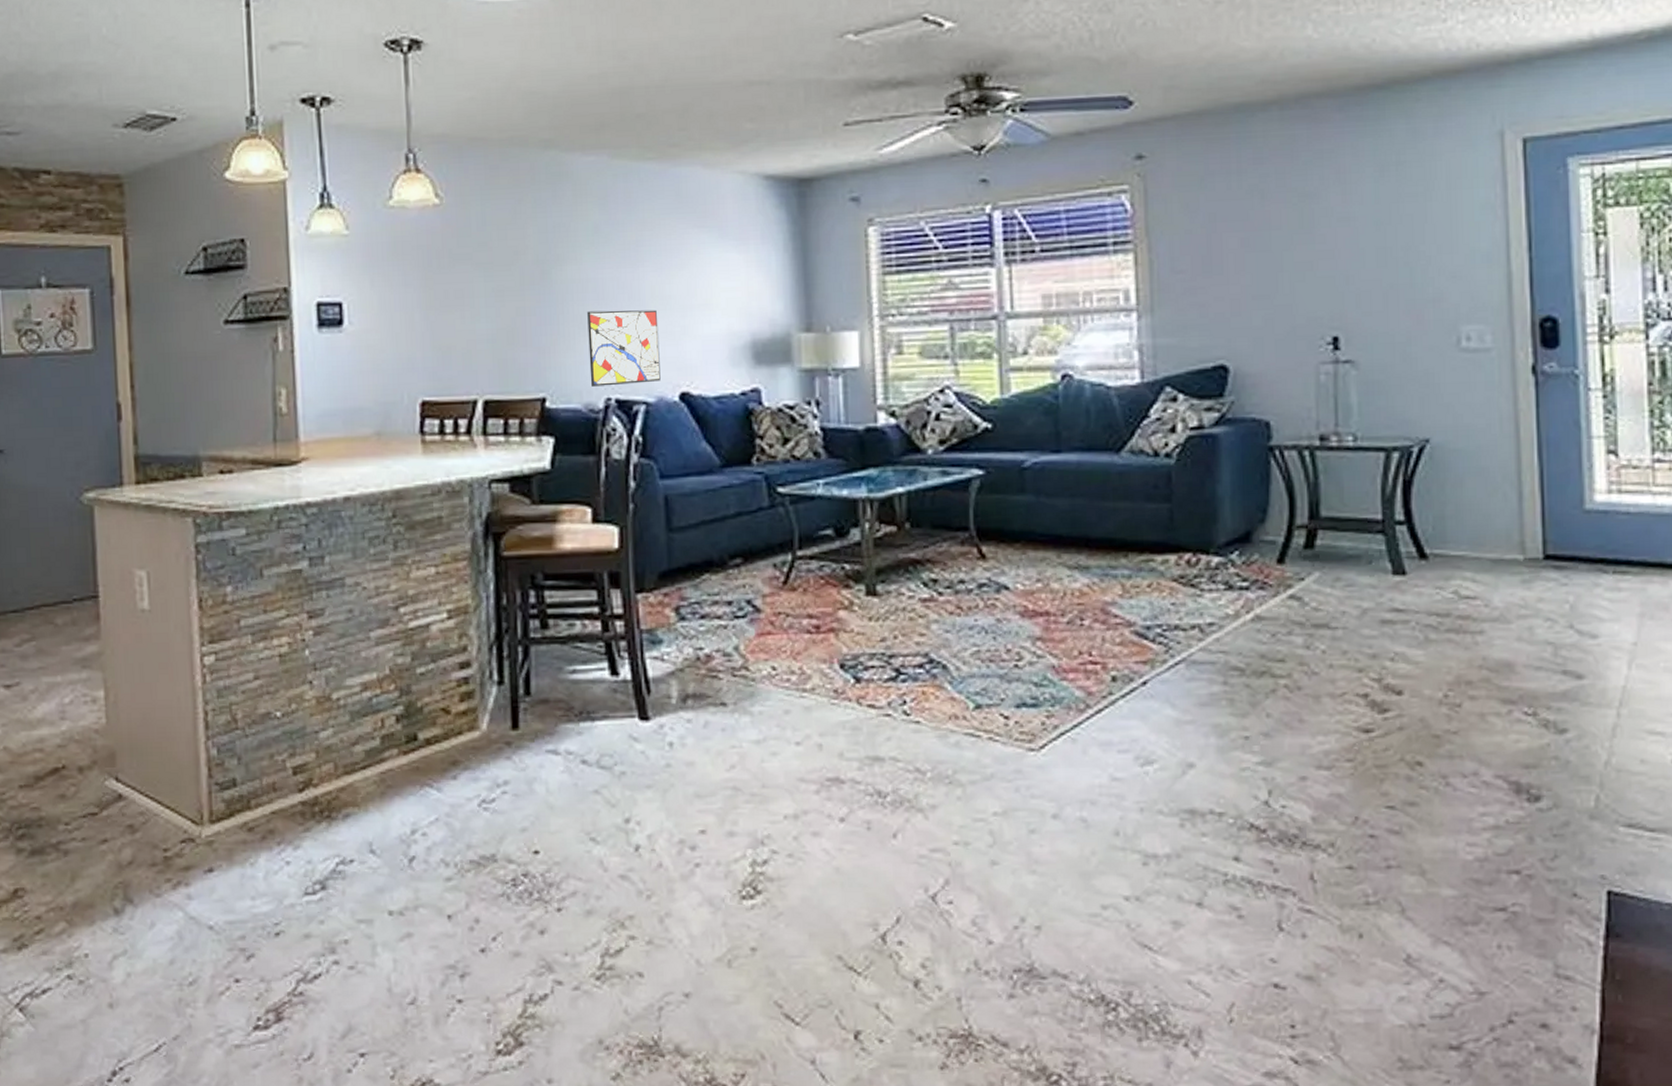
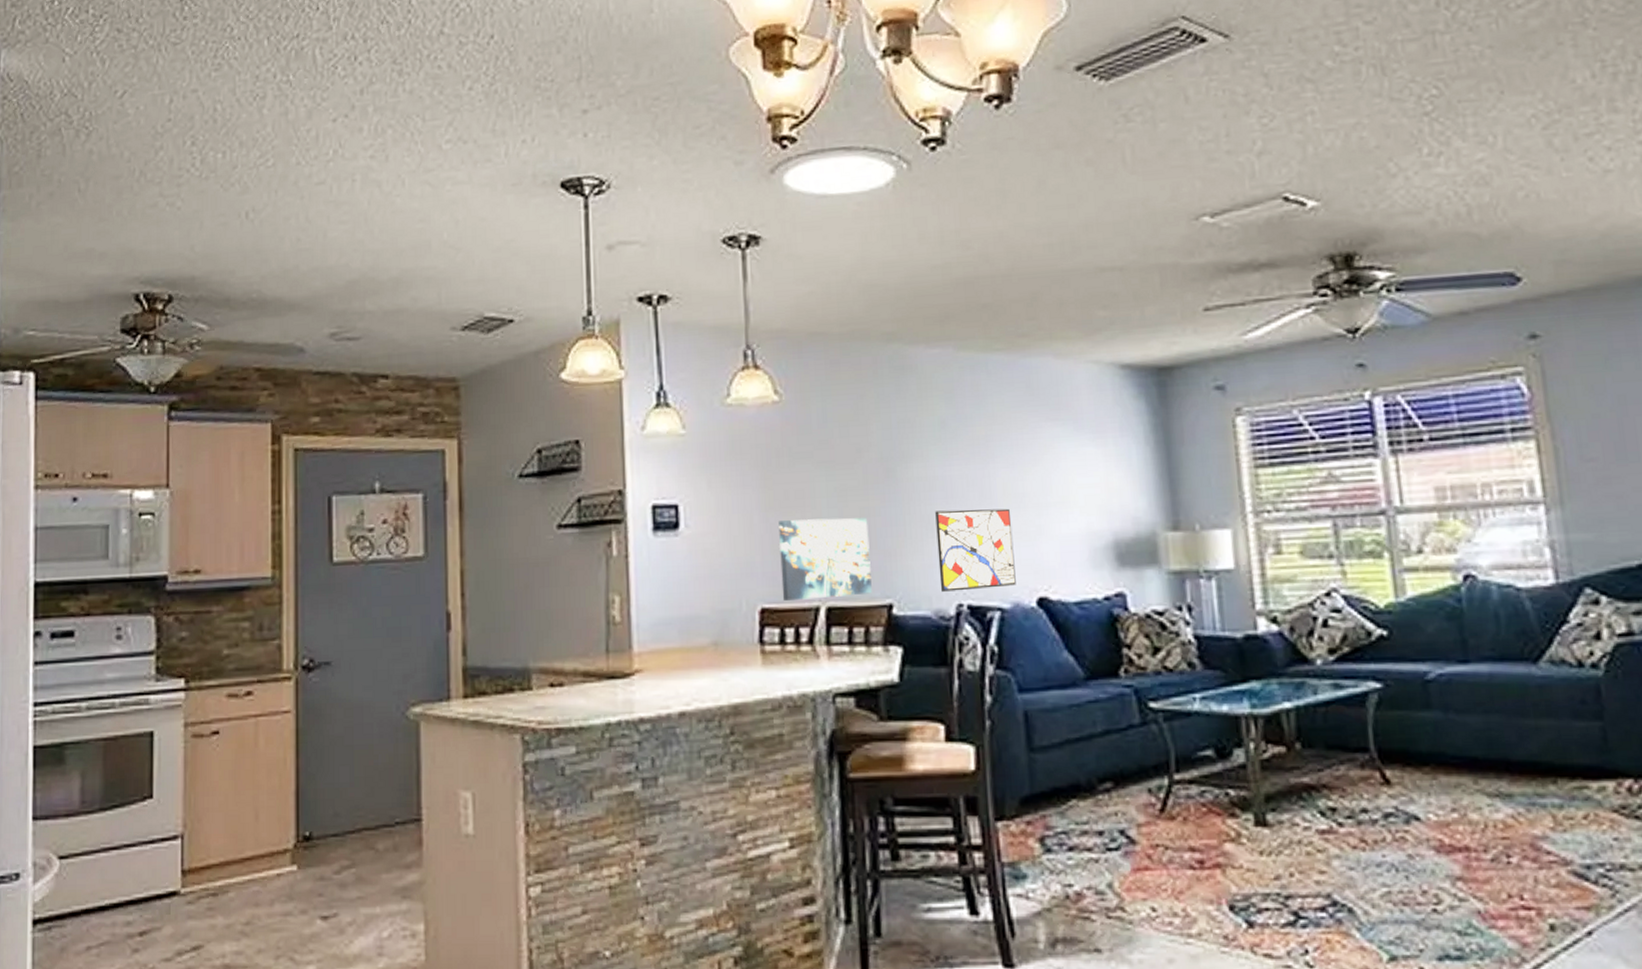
wall art: none [439,317,527,394] -> present [778,517,872,601]

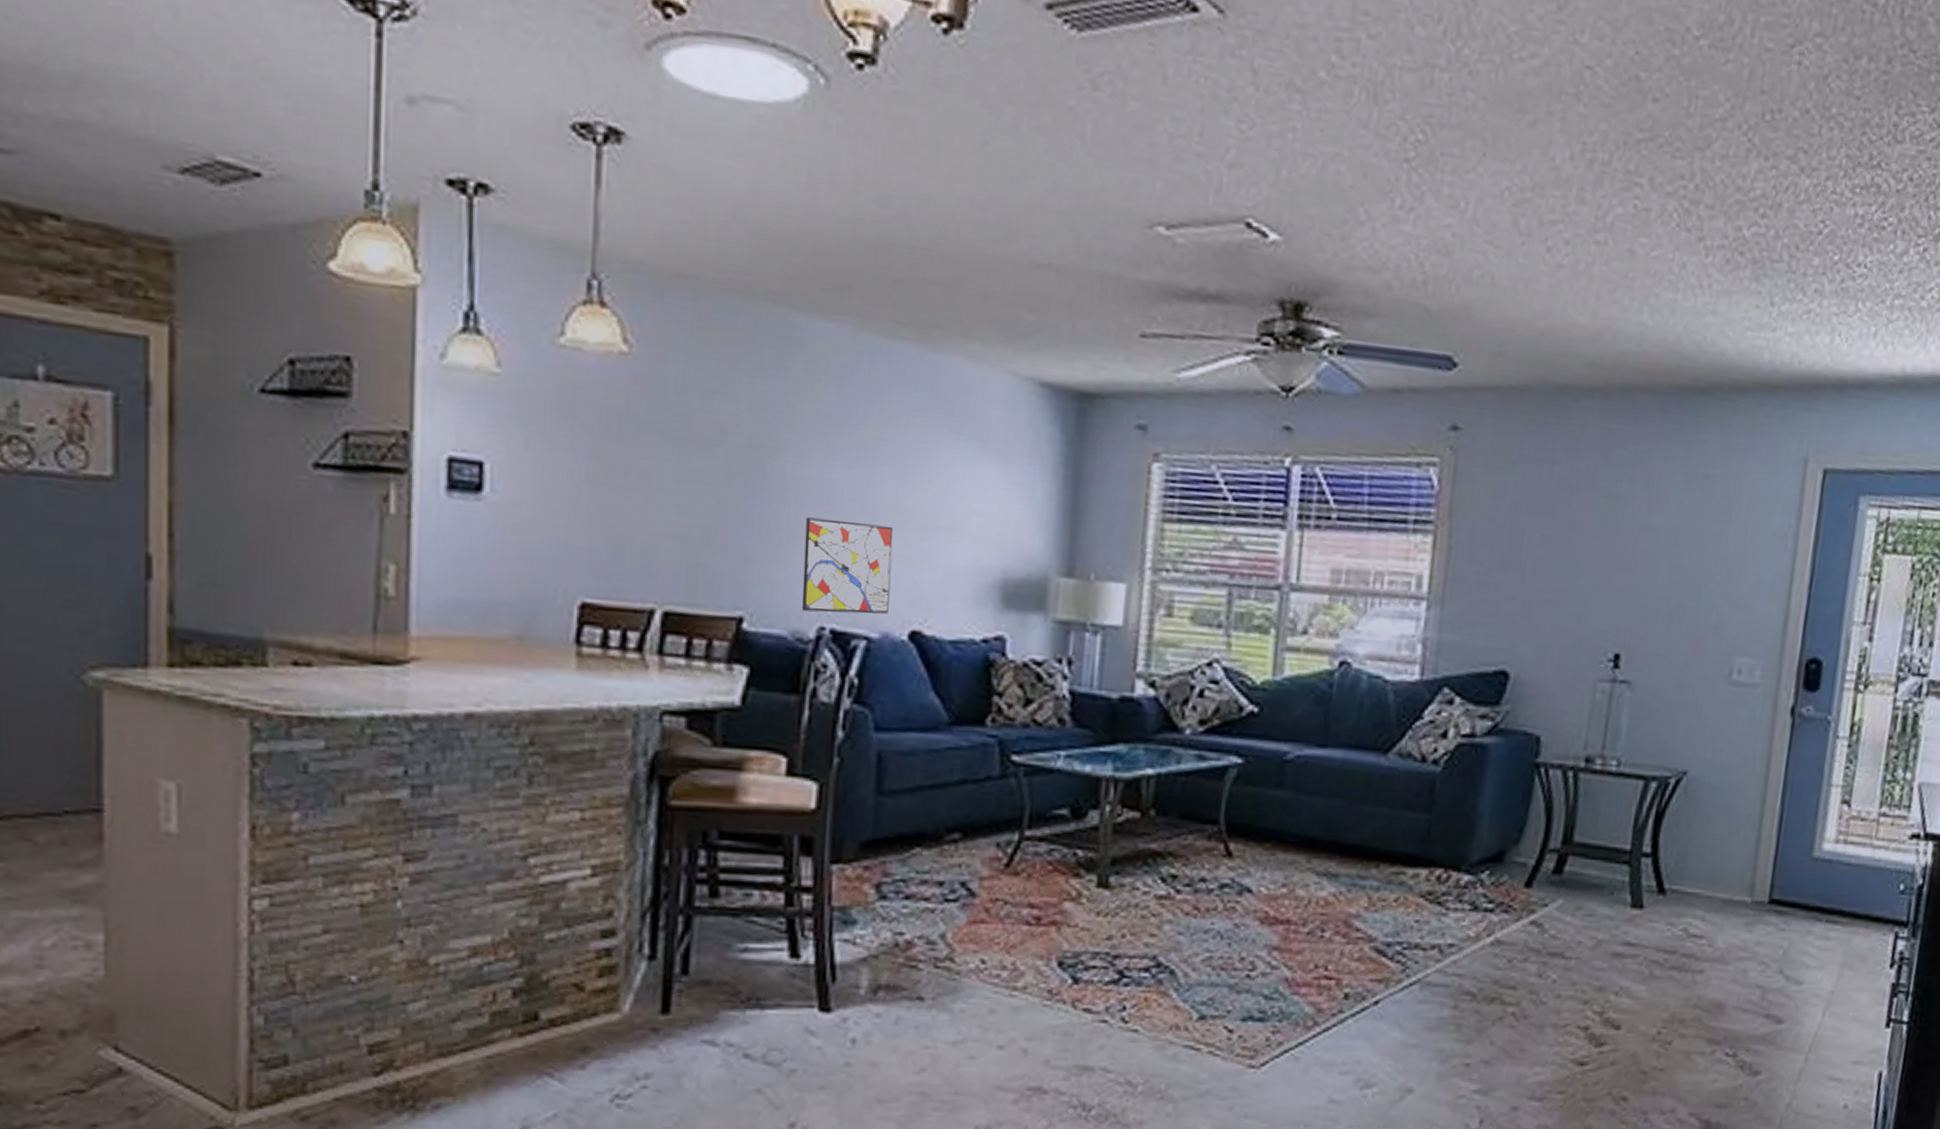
wall art: present [778,517,872,601] -> none [609,501,725,602]

